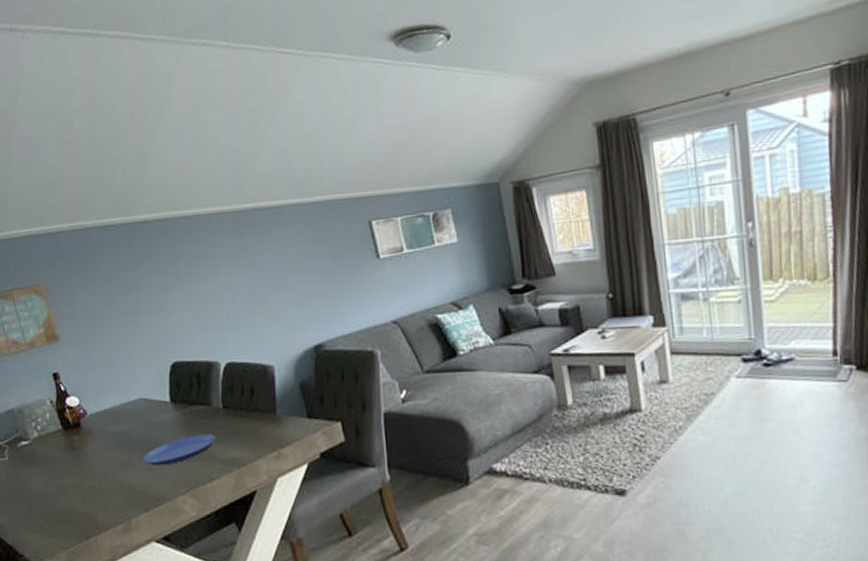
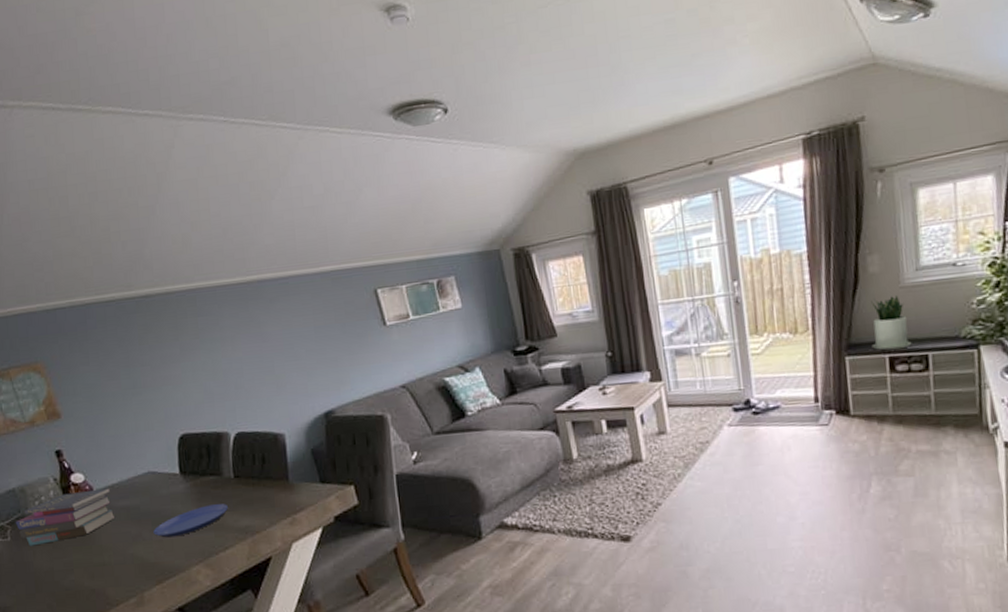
books: none [13,413,107,467] -> present [15,488,116,546]

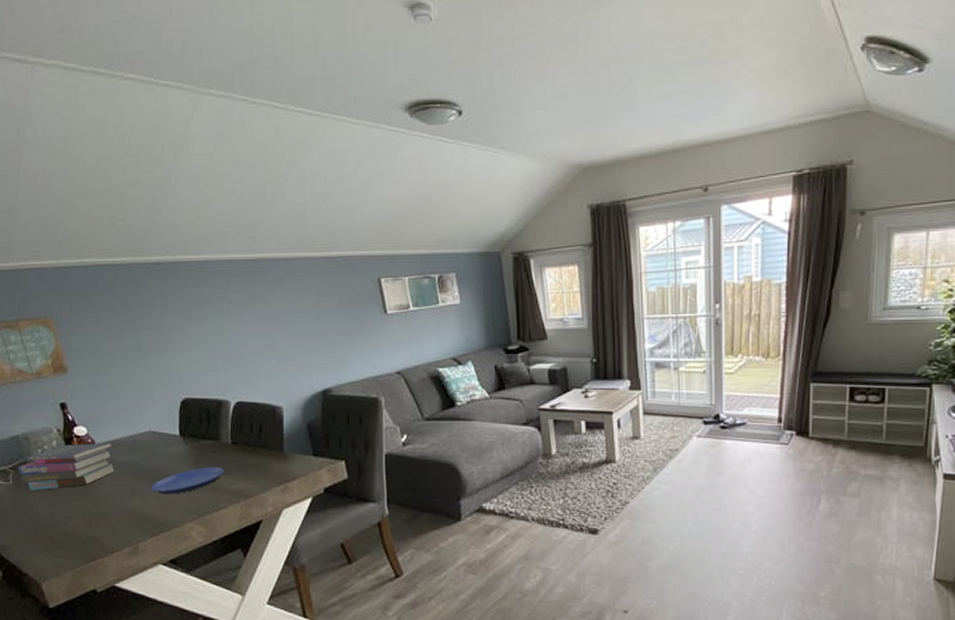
planter: present [871,295,912,351] -> none [835,331,872,381]

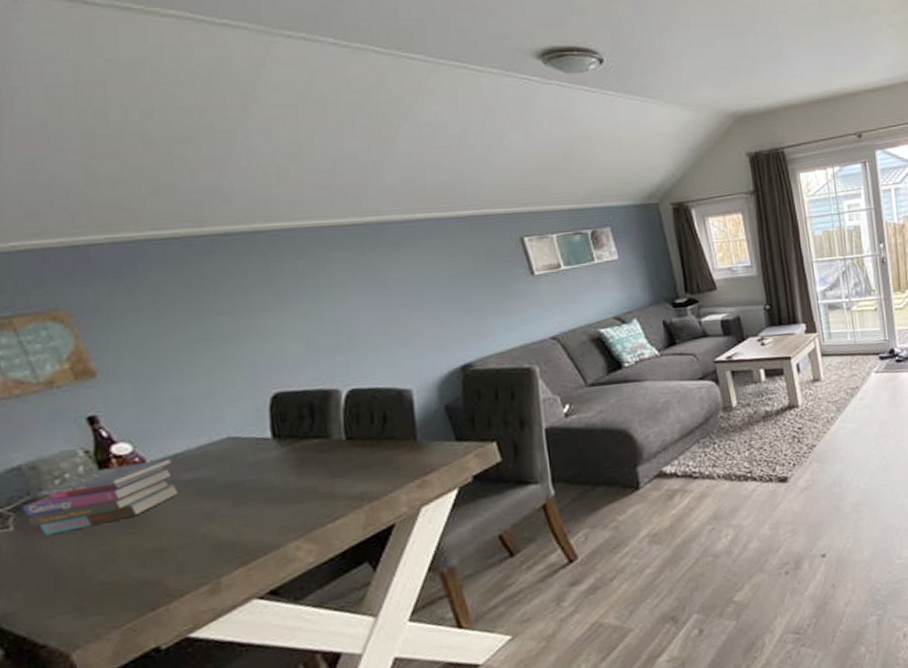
plate: present [151,467,224,494] -> none [235,469,338,513]

